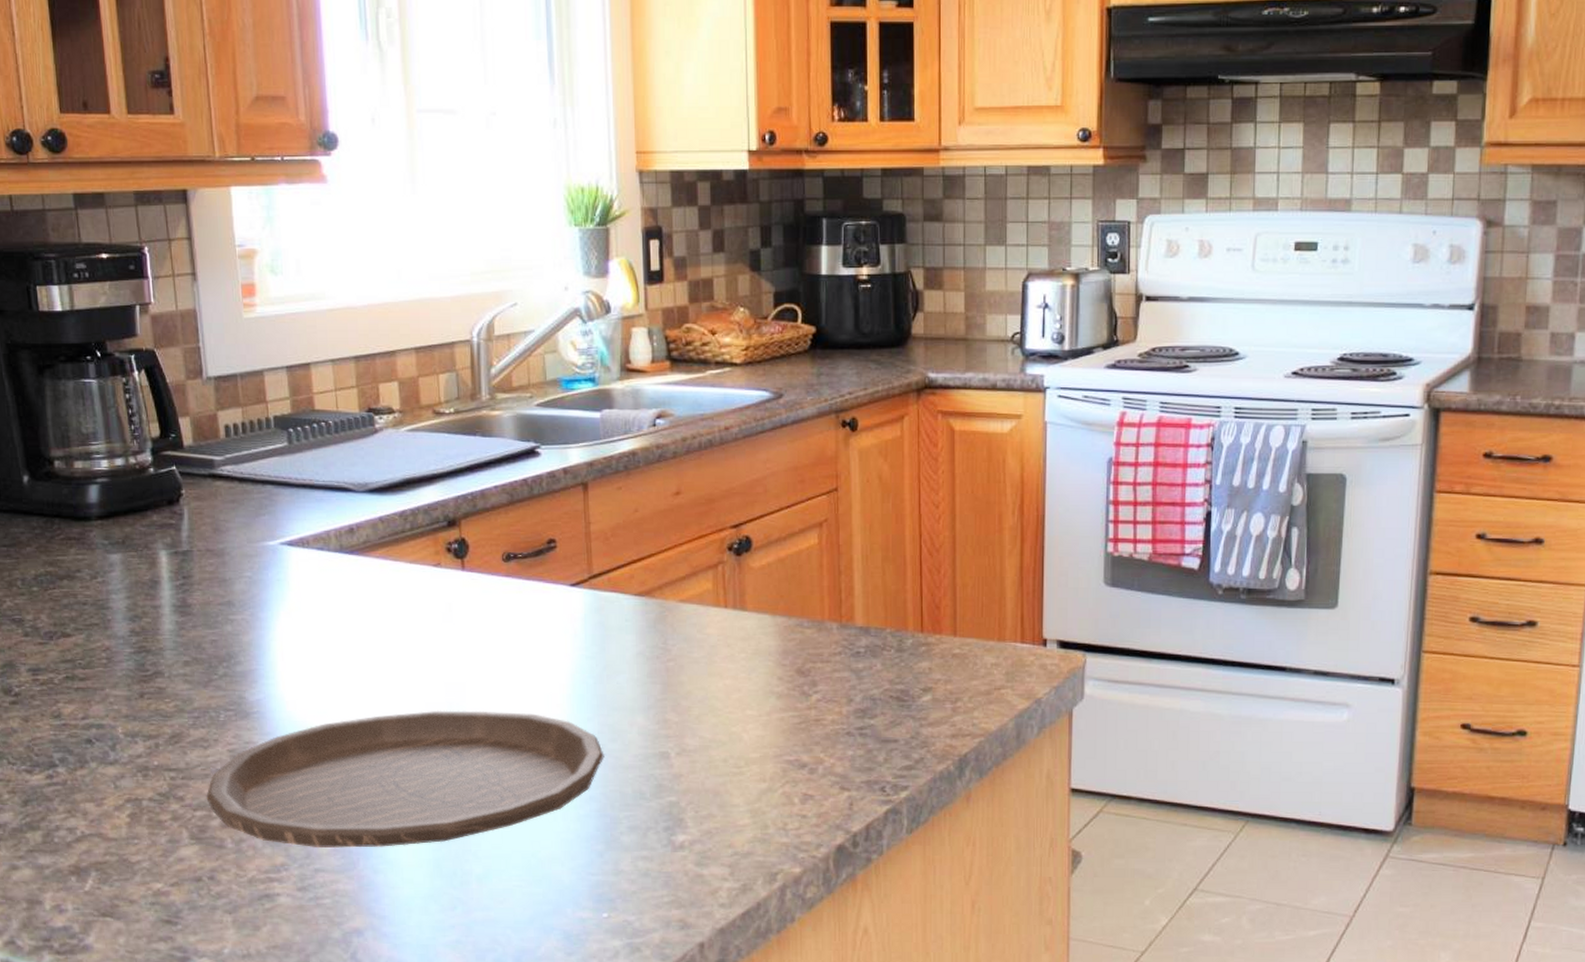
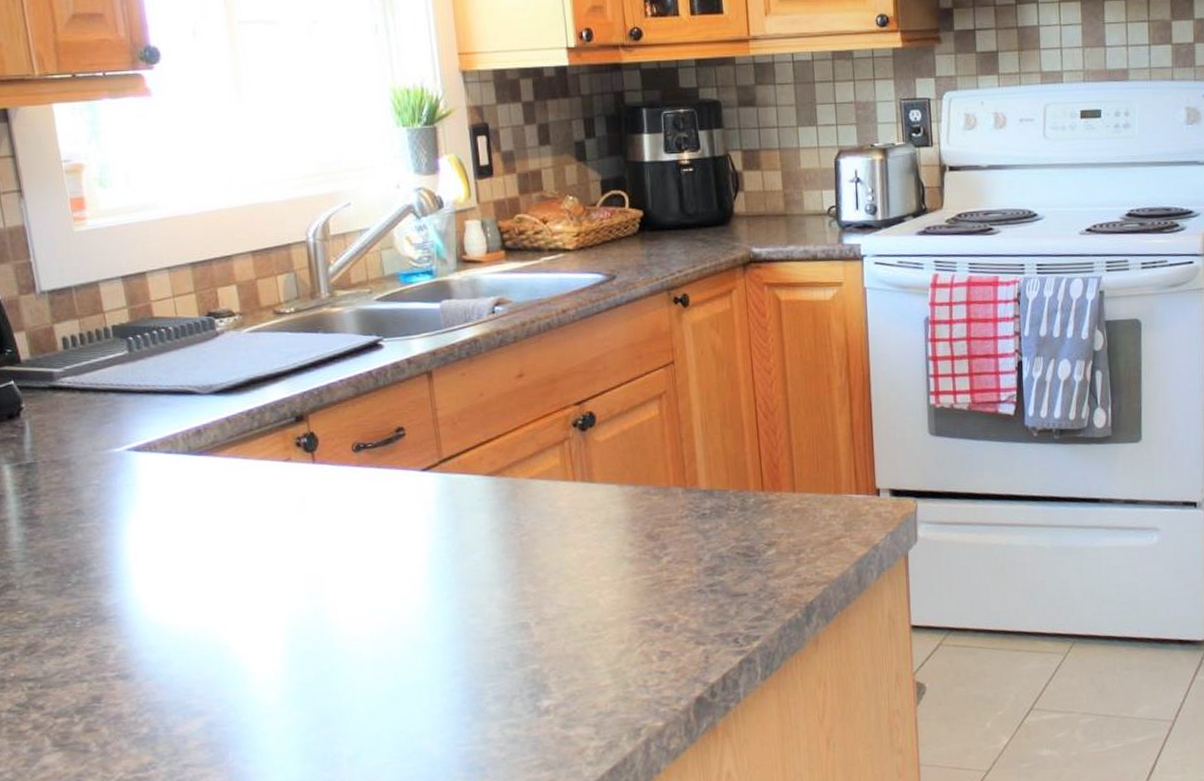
plate: present [206,710,604,848] -> none [66,596,466,744]

